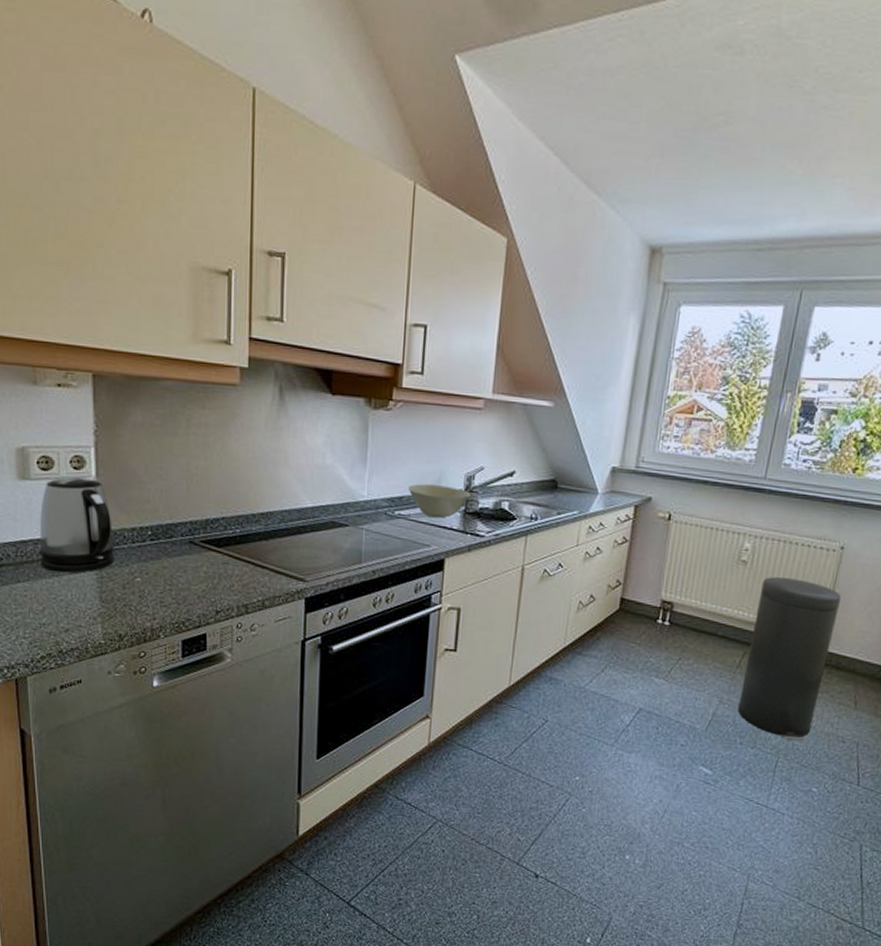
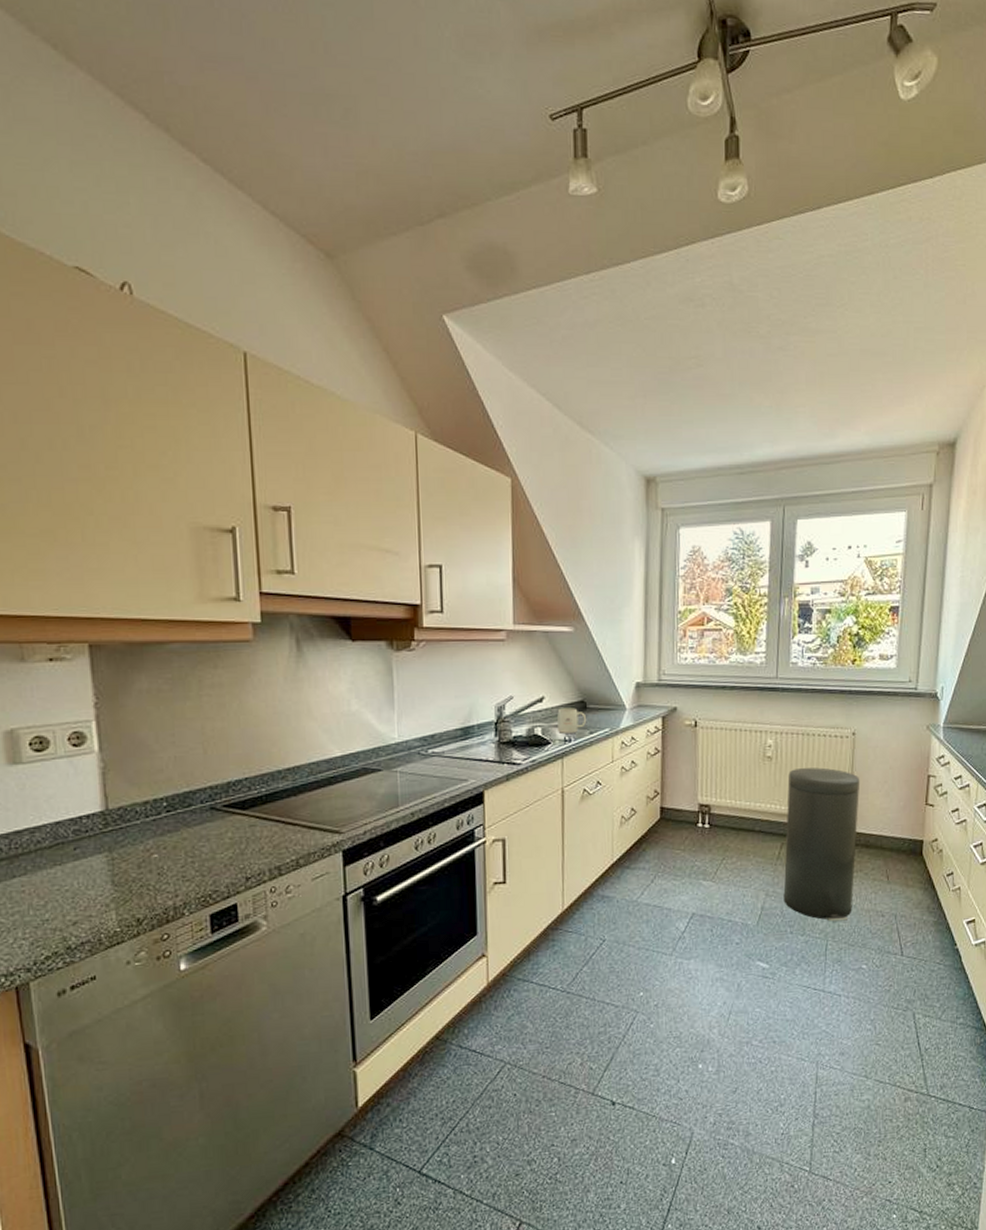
kettle: present [39,477,115,573] -> none [35,754,128,861]
bowl: present [407,483,471,519] -> none [439,718,503,752]
mug: none [525,485,557,513] -> present [557,708,587,734]

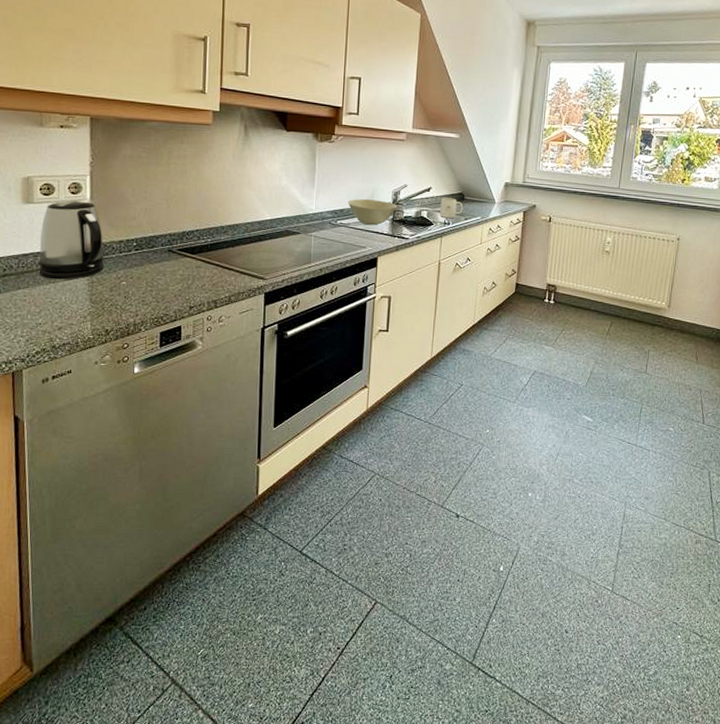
kettle: none [35,754,128,861] -> present [38,200,105,280]
bowl: none [439,718,503,752] -> present [347,198,397,226]
pedal bin: present [783,767,860,922] -> none [609,263,681,390]

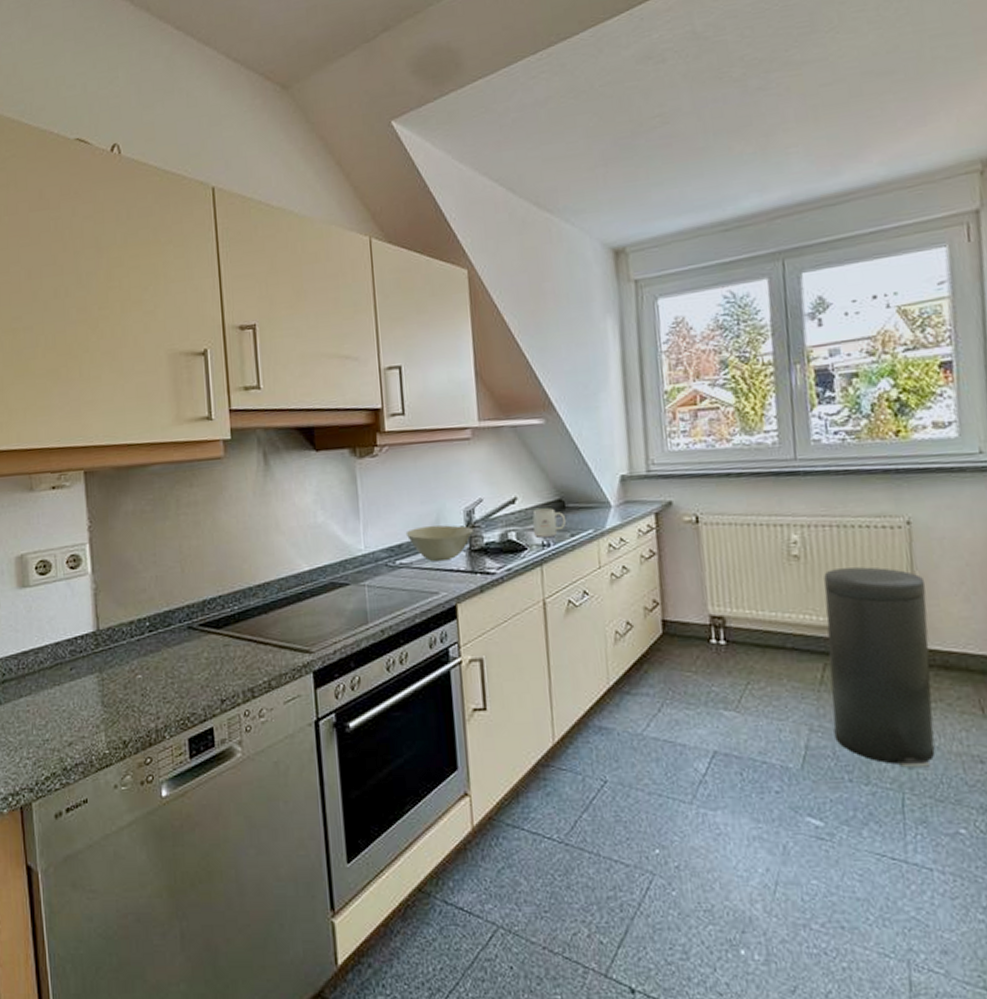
kettle: present [38,200,105,280] -> none [39,576,115,681]
pedal bin: none [609,263,681,390] -> present [823,567,935,768]

